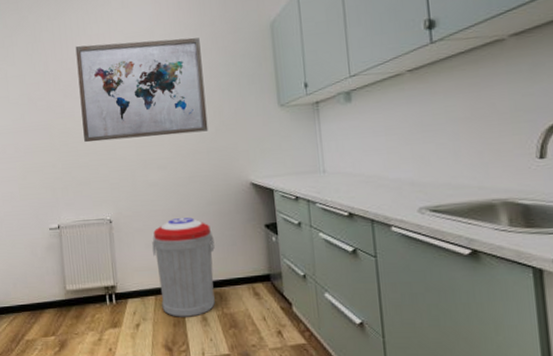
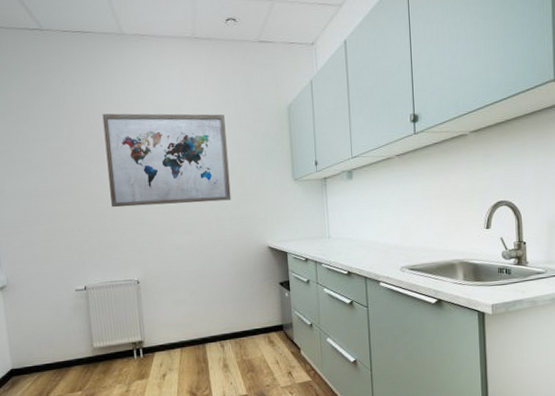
trash can: present [152,217,215,317] -> none [178,277,236,366]

